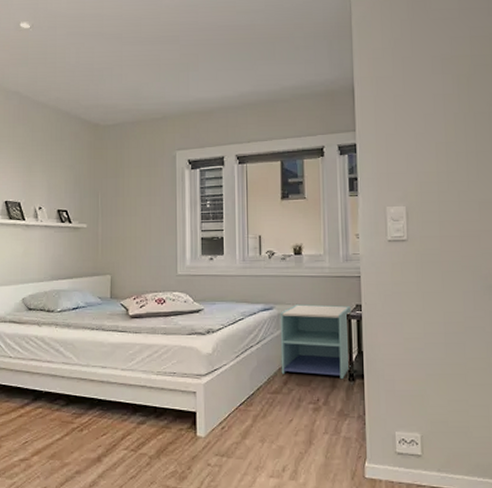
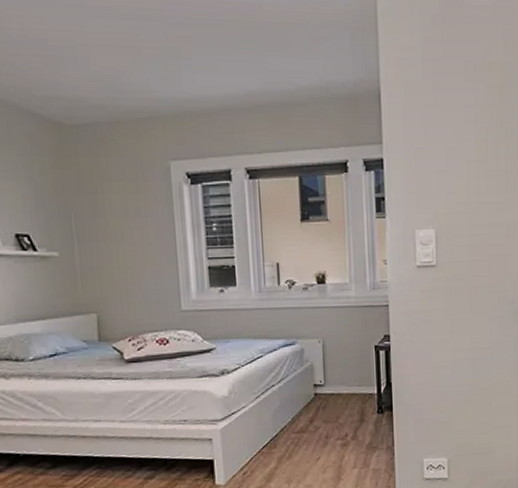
nightstand: present [280,304,352,380] -> none [303,336,380,413]

